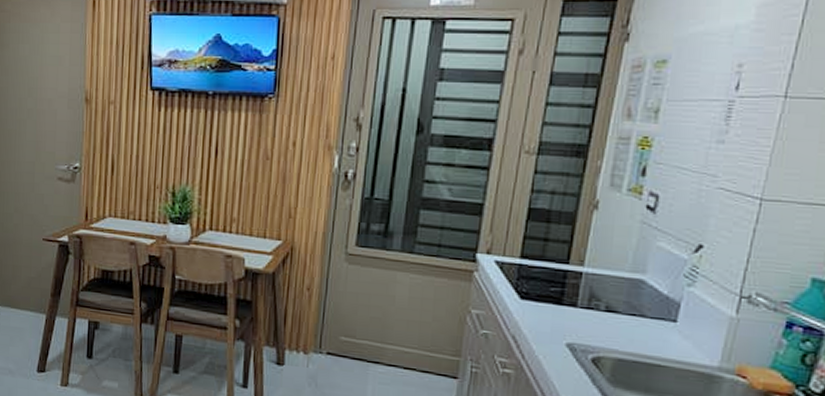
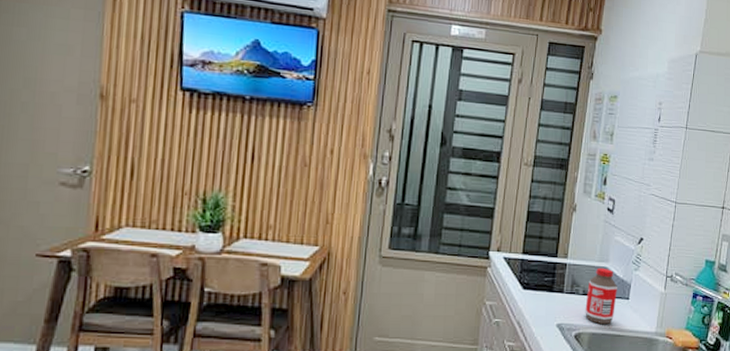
bottle: none [608,279,659,351] -> present [585,267,617,325]

